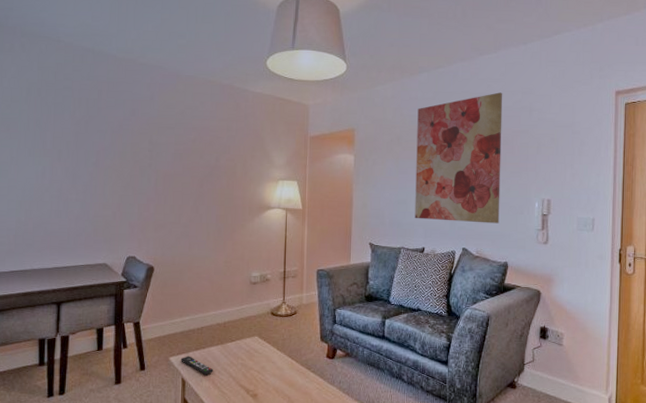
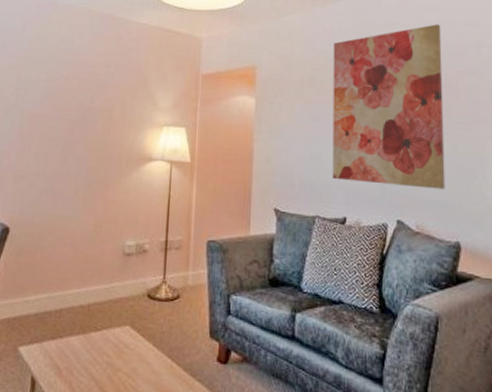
remote control: present [181,356,213,375] -> none [32,346,71,374]

